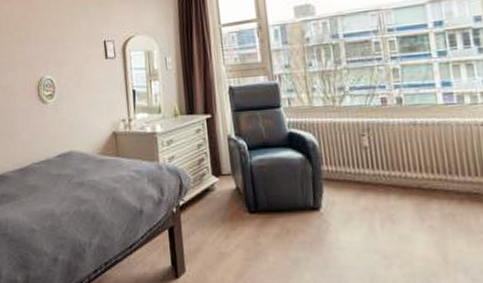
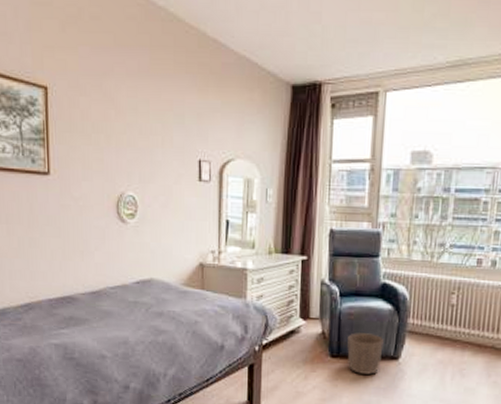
waste basket: none [263,185,302,229] -> present [347,333,384,375]

